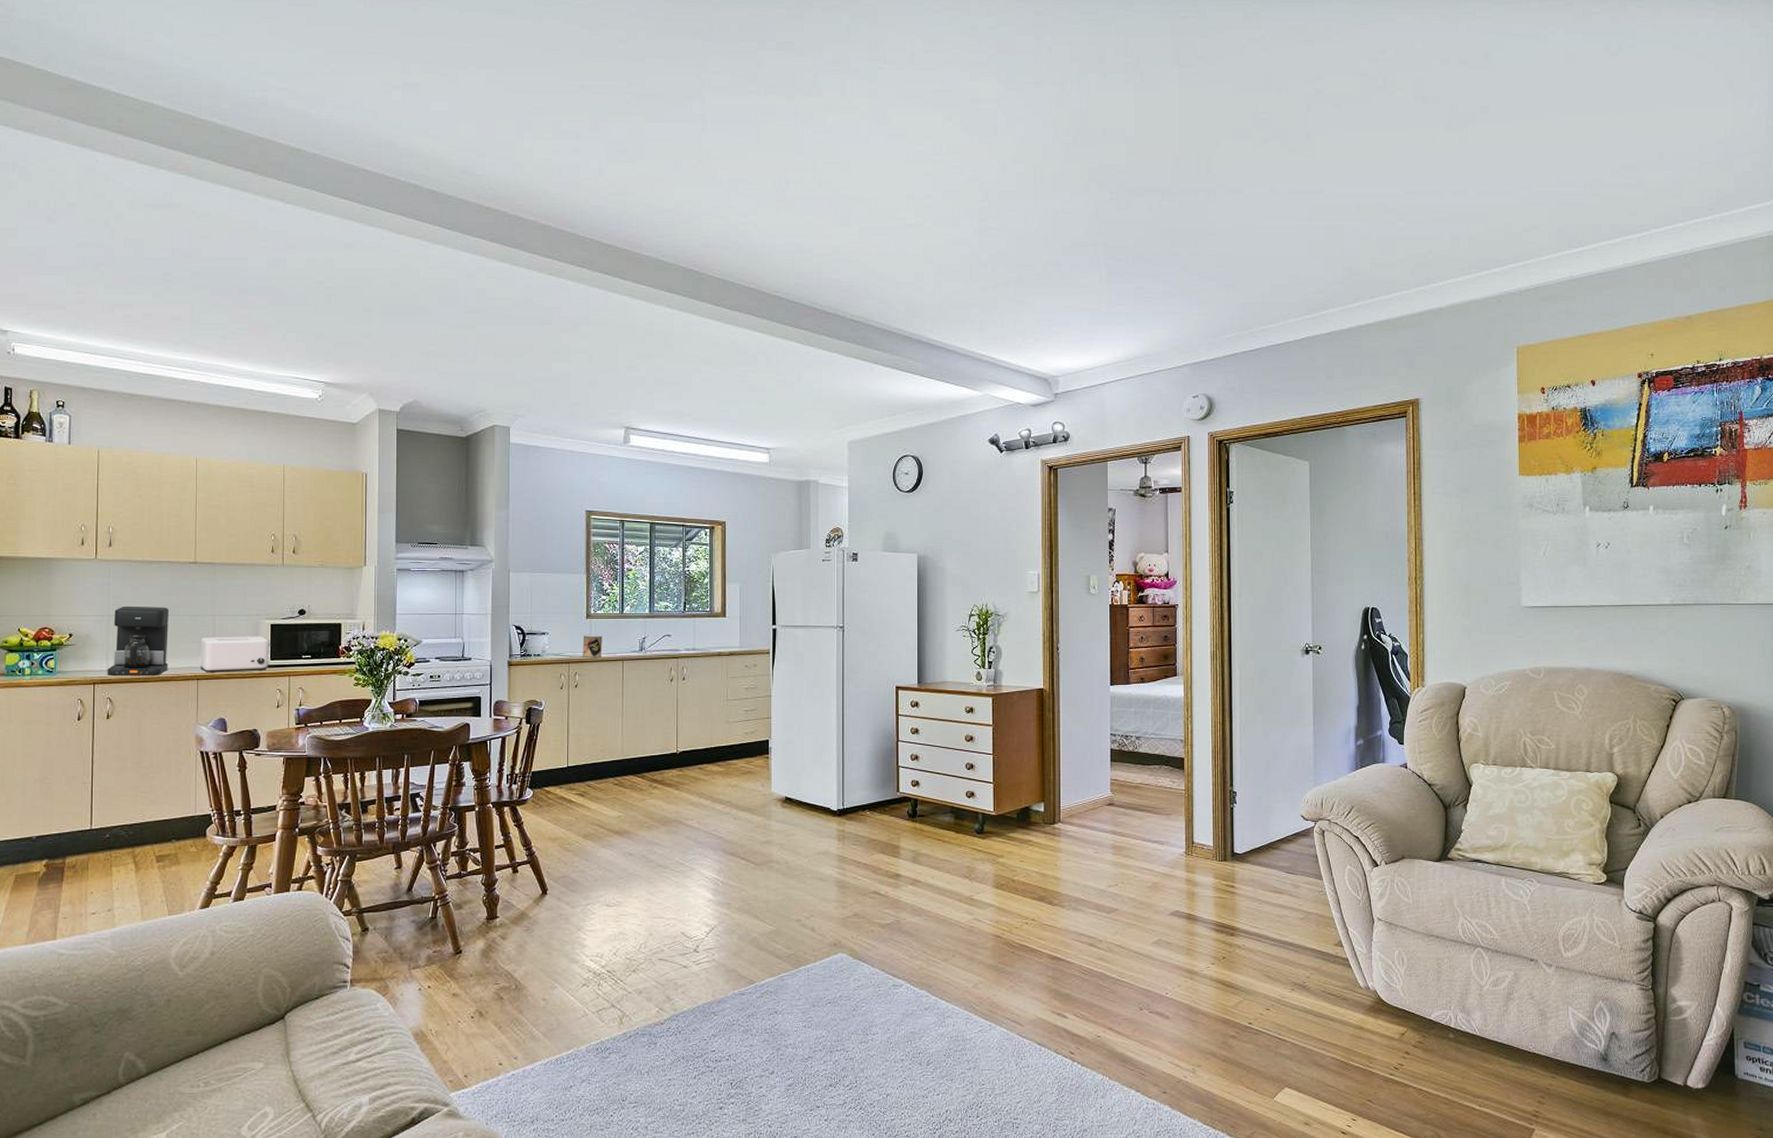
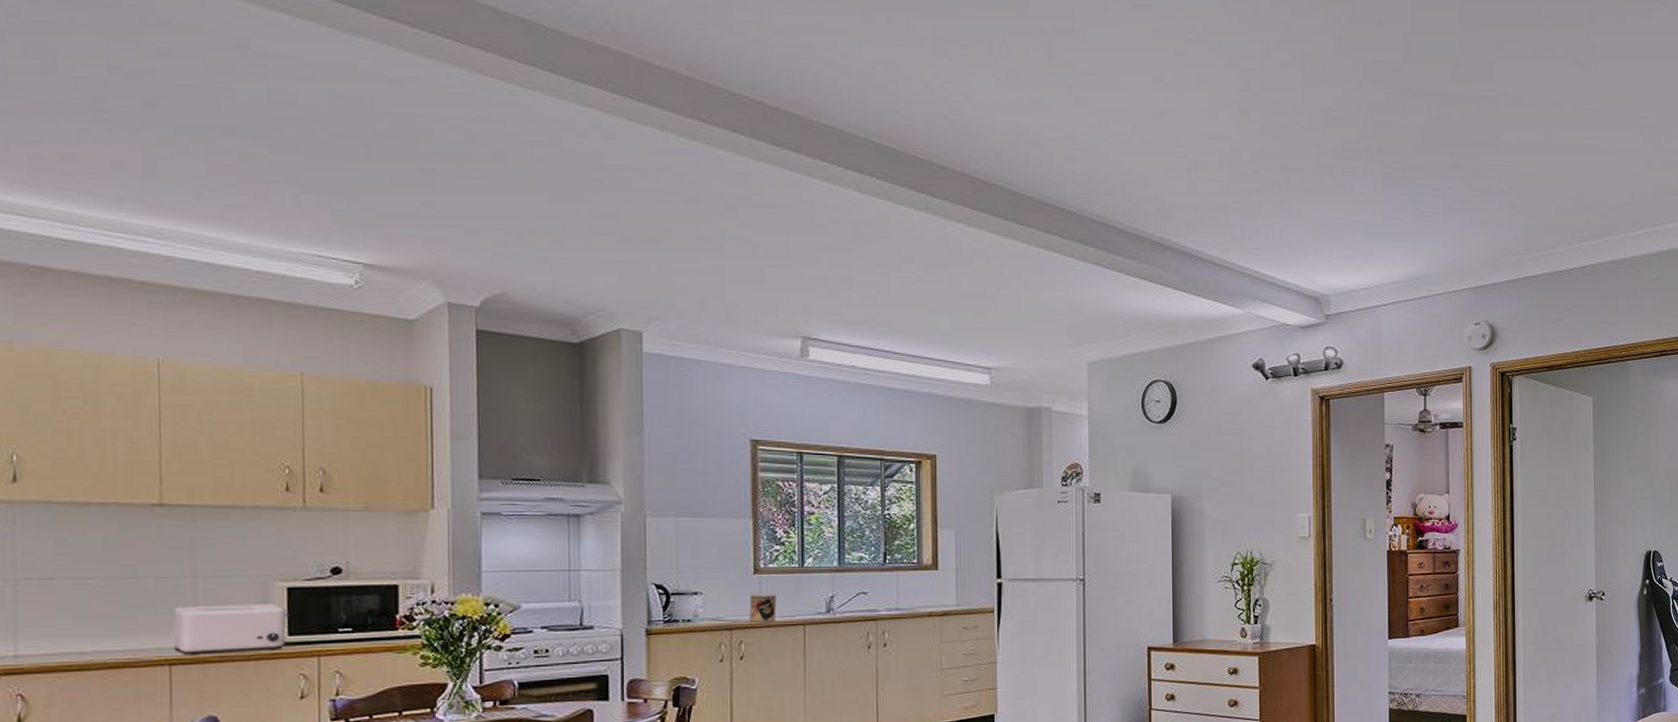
coffee maker: present [107,606,169,677] -> none [15,565,120,665]

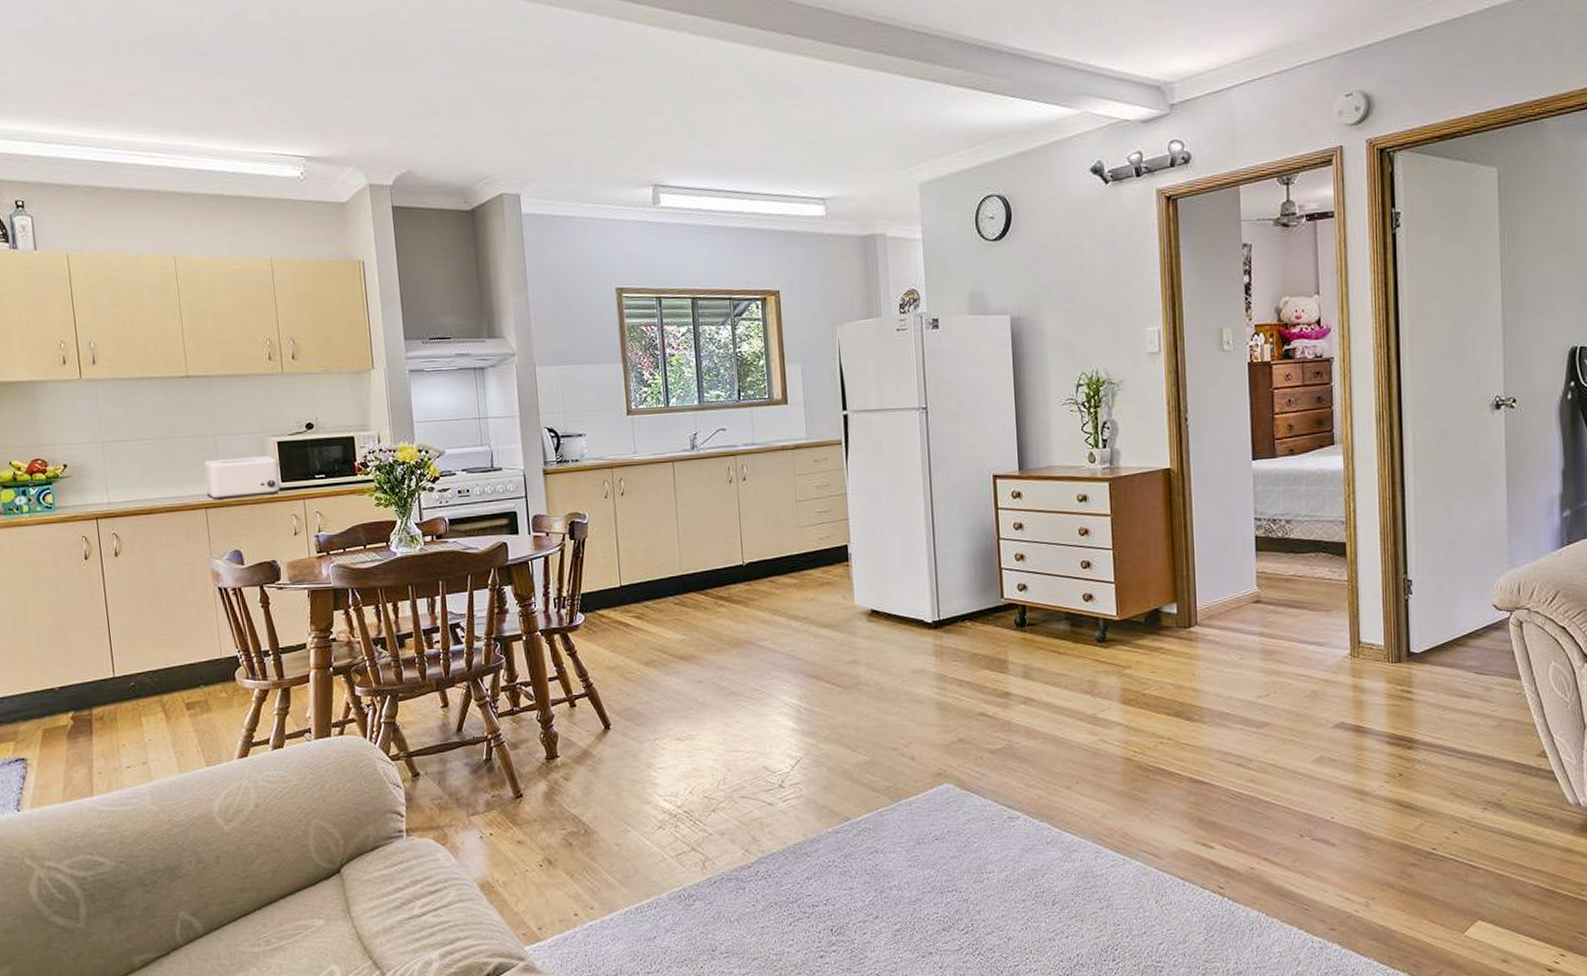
tin can: present [749,593,777,624] -> none [625,432,649,462]

